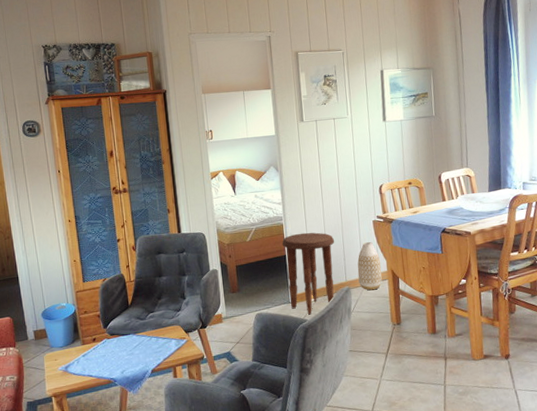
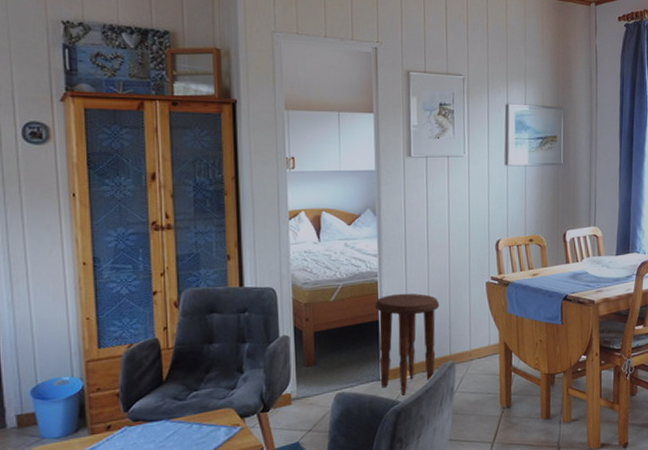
vase: present [357,241,382,291] -> none [464,307,493,367]

